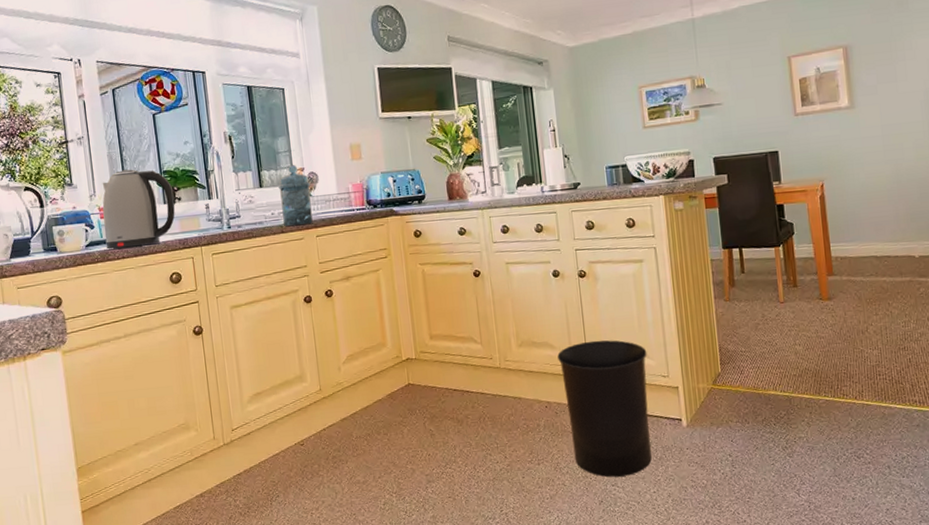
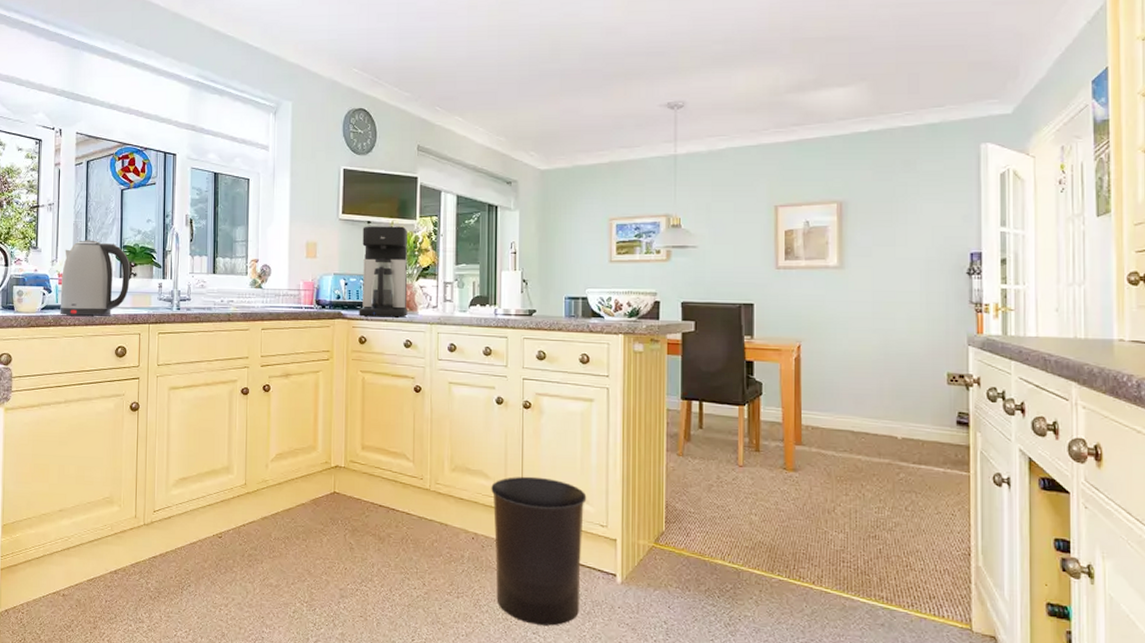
canister: present [278,165,313,227] -> none [230,255,263,316]
coffee maker: none [404,117,458,212] -> present [359,226,407,319]

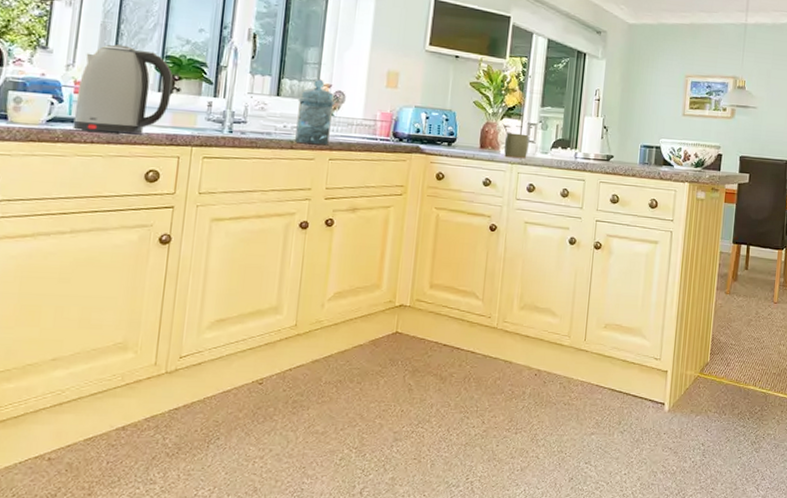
canister: none [230,255,263,316] -> present [294,79,336,145]
coffee maker: present [359,226,407,319] -> none [438,60,496,157]
mug: none [421,293,446,319] -> present [504,132,529,159]
waste bin: present [491,476,587,626] -> none [553,313,645,455]

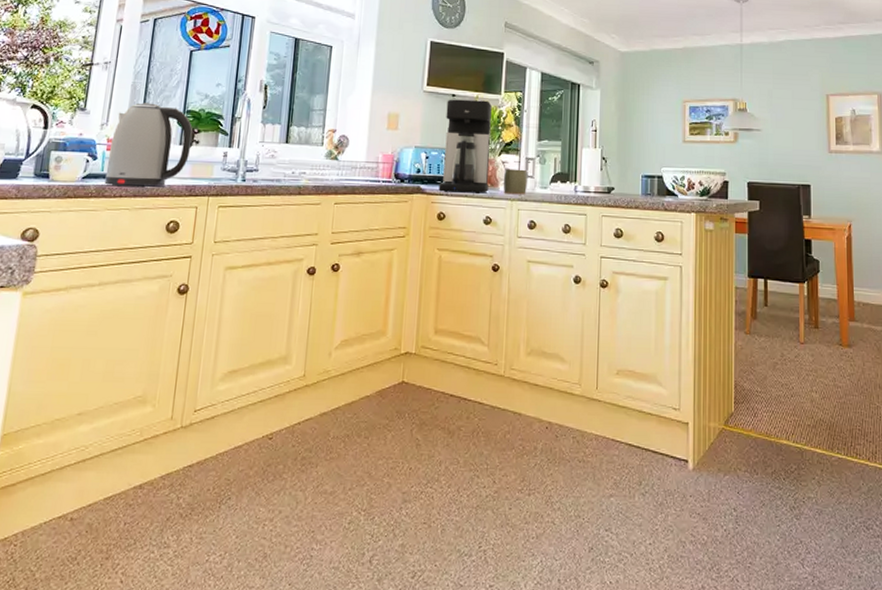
canister: present [294,79,336,145] -> none [301,125,340,189]
coffee maker: none [438,60,496,157] -> present [438,99,492,195]

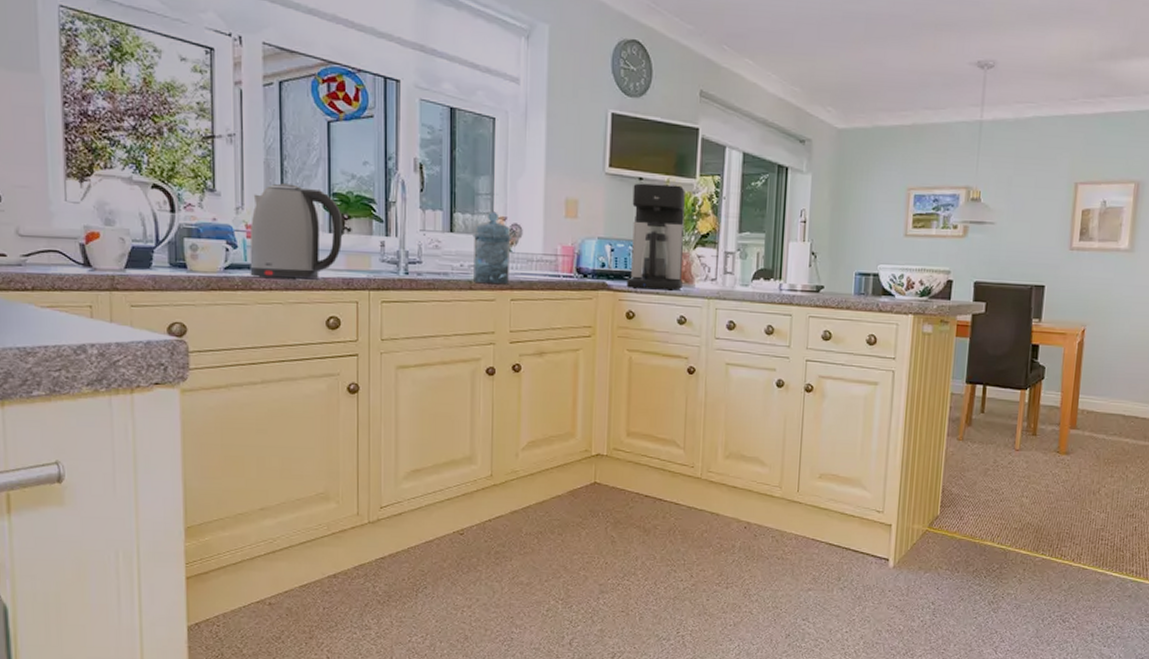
canister: none [301,125,340,189] -> present [472,211,513,284]
mug: present [503,168,527,195] -> none [698,263,726,293]

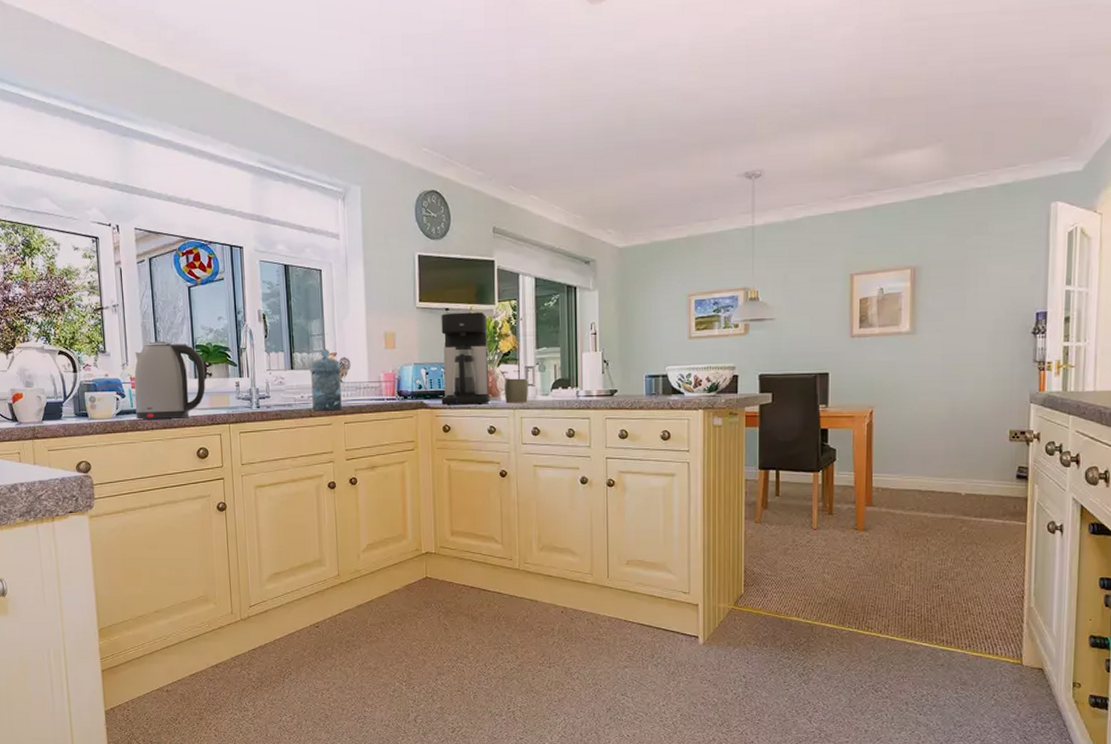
mug: none [698,263,726,293] -> present [504,378,528,404]

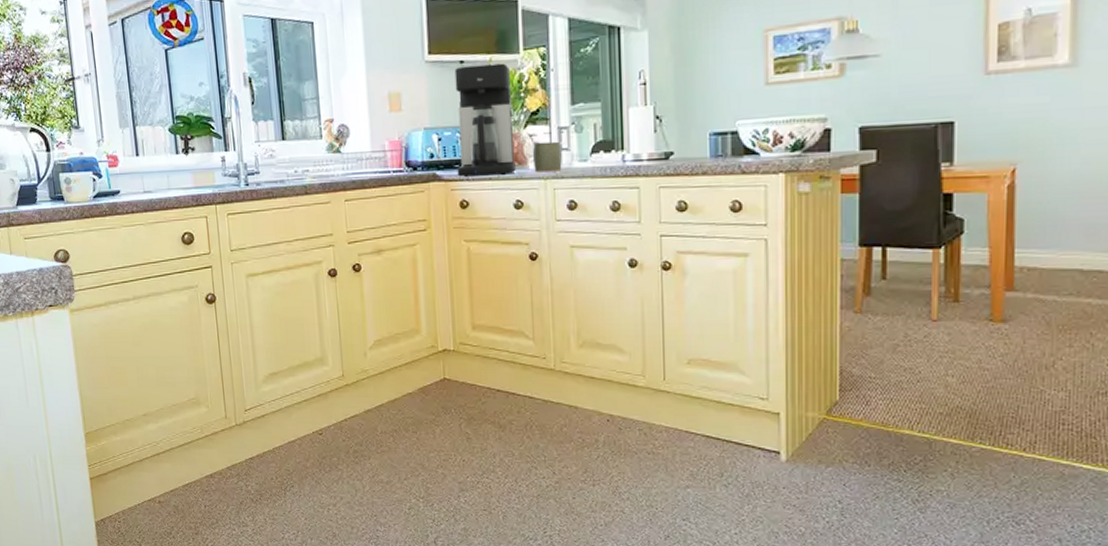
kettle: present [134,341,206,419] -> none [110,112,188,202]
canister: present [310,349,342,411] -> none [303,115,341,187]

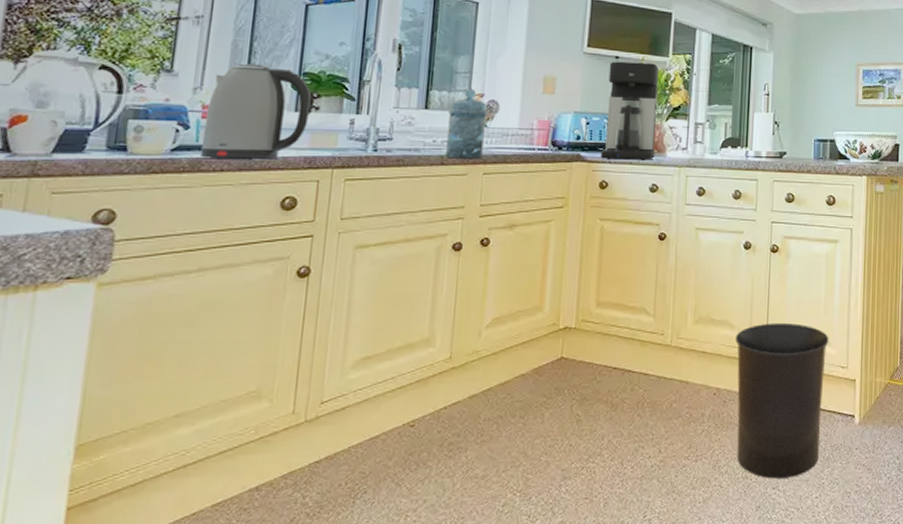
kettle: none [110,112,188,202] -> present [200,63,312,159]
canister: none [303,115,341,187] -> present [444,89,489,159]
mug: present [532,141,562,173] -> none [670,134,697,161]
waste bin: none [627,348,743,511] -> present [735,322,829,479]

